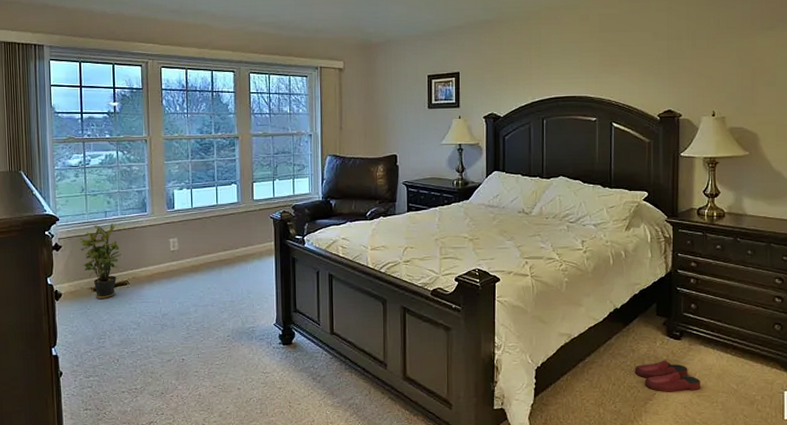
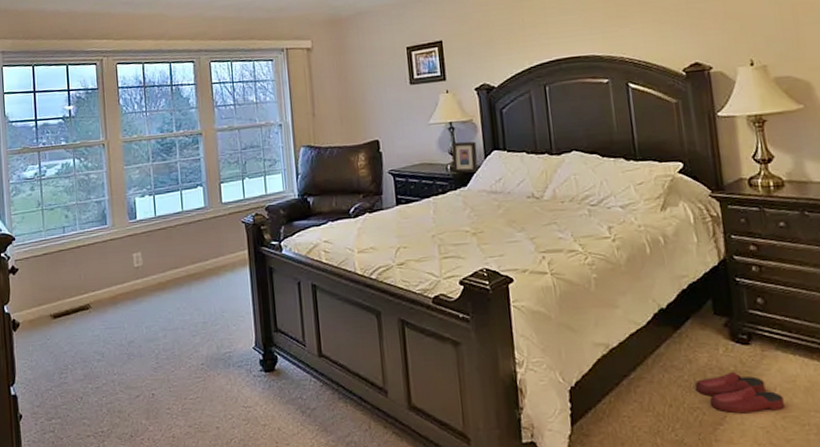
potted plant: present [80,223,122,300] -> none [37,240,83,328]
picture frame: none [458,161,480,189] -> present [451,141,478,174]

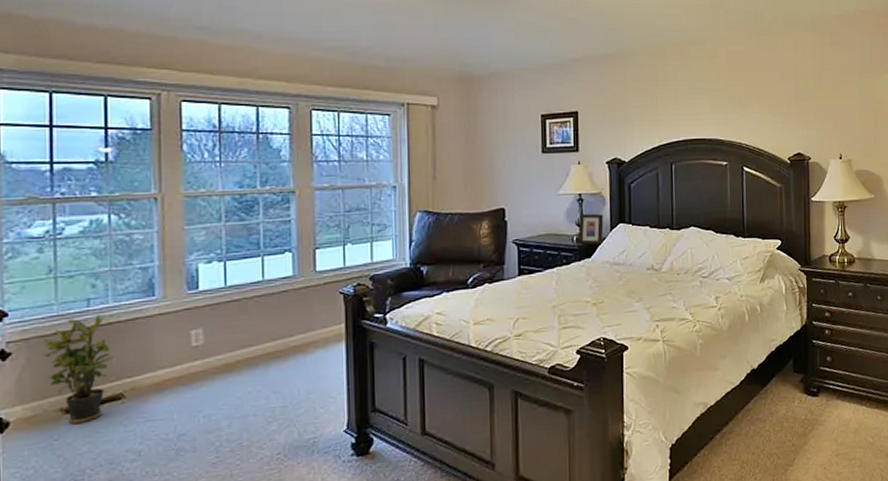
potted plant: none [37,240,83,328] -> present [44,315,114,425]
slippers: present [694,371,784,414] -> none [773,420,839,455]

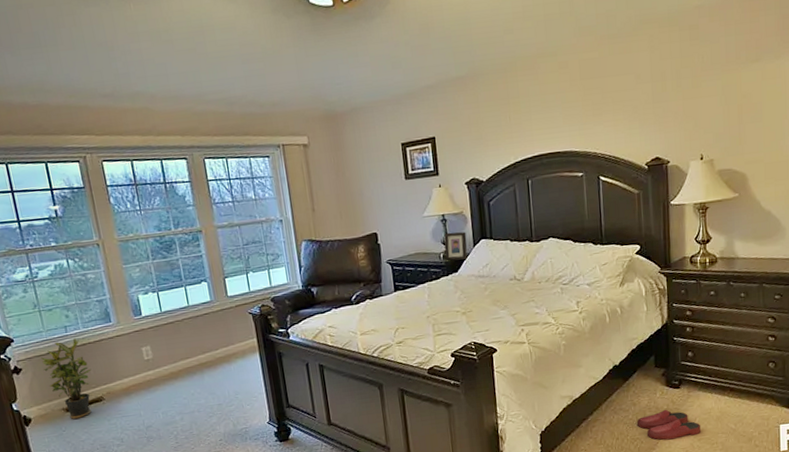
slippers: none [773,420,839,455] -> present [636,409,701,440]

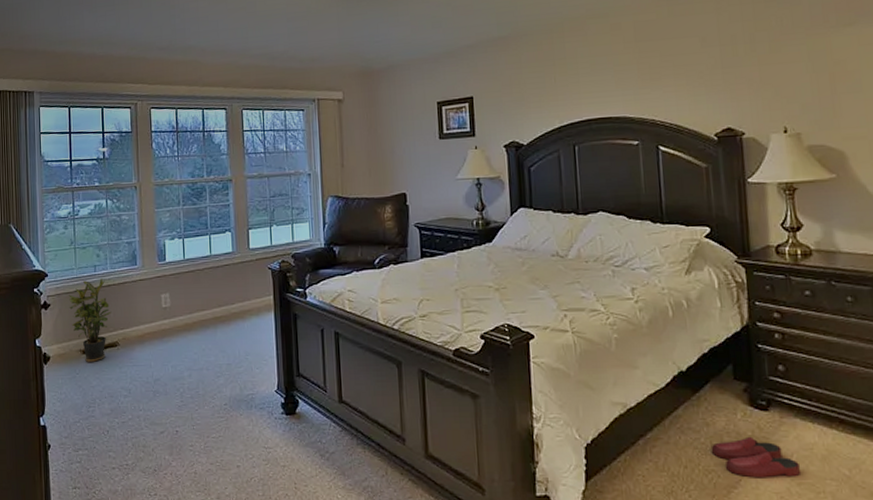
picture frame: present [444,232,468,261] -> none [478,198,504,230]

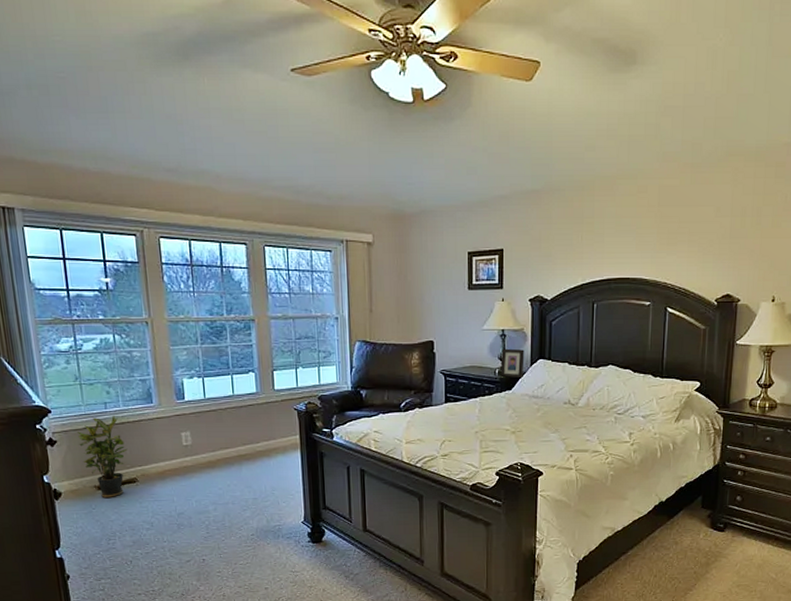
picture frame: none [478,198,504,230] -> present [500,348,524,379]
slippers: present [710,436,800,478] -> none [676,551,741,583]

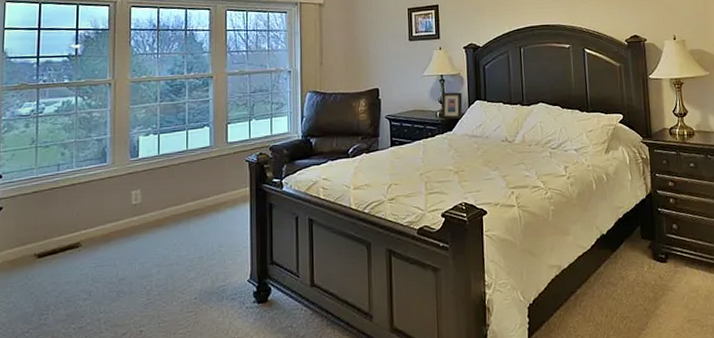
potted plant: present [78,416,128,499] -> none [25,178,75,268]

